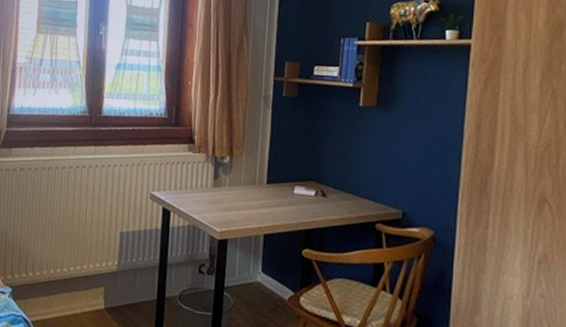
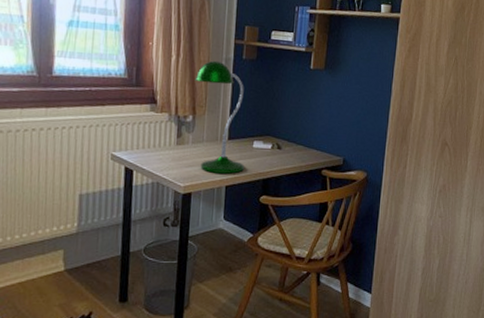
desk lamp: none [232,99,284,222] -> present [194,60,244,174]

